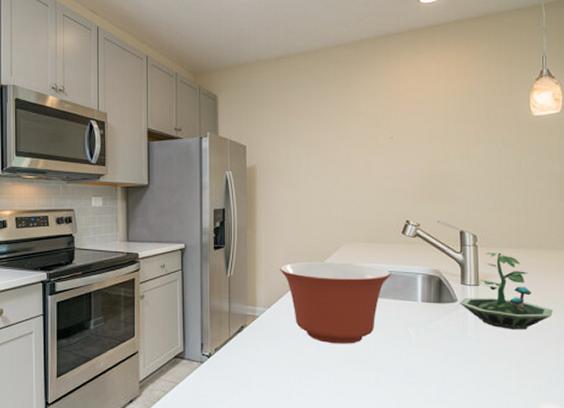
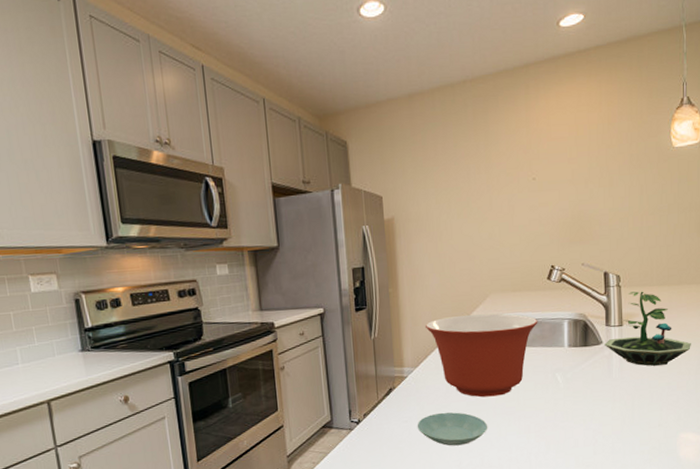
saucer: none [266,355,337,390] -> present [417,412,488,446]

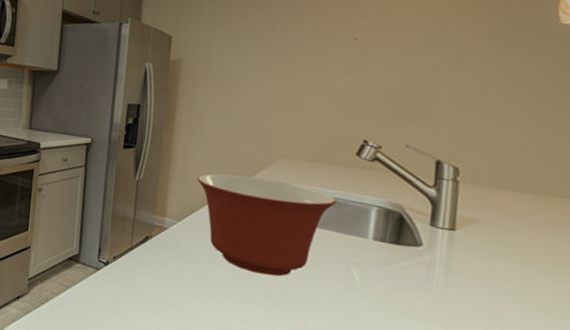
saucer: present [417,412,488,446] -> none [169,276,255,321]
terrarium: present [604,291,691,366] -> none [425,191,560,294]

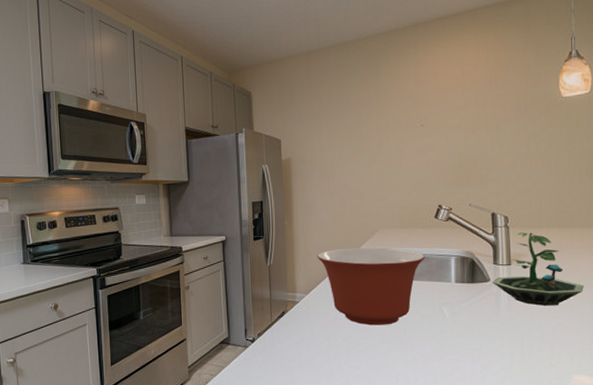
terrarium: none [425,191,560,294] -> present [492,232,584,306]

